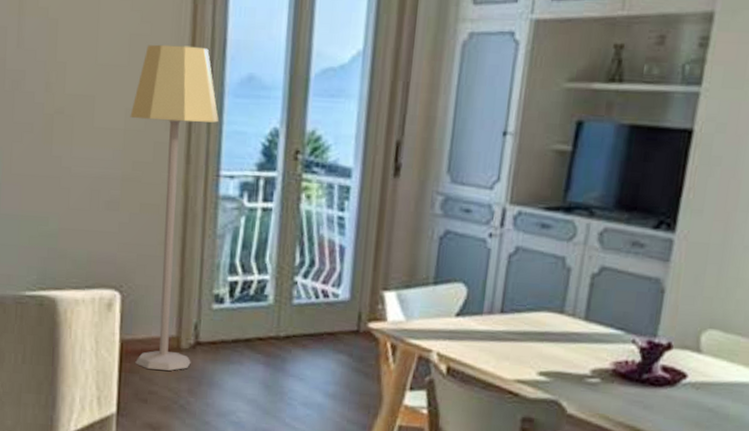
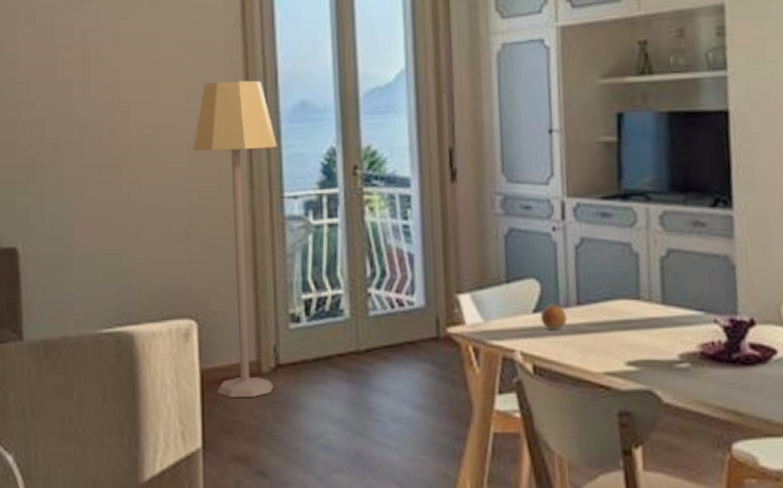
fruit: none [462,309,489,334] -> present [540,304,567,329]

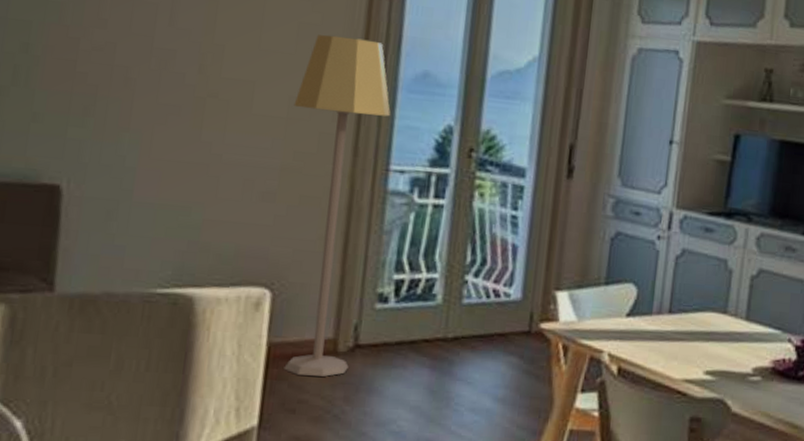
fruit: present [540,304,567,329] -> none [632,309,658,334]

